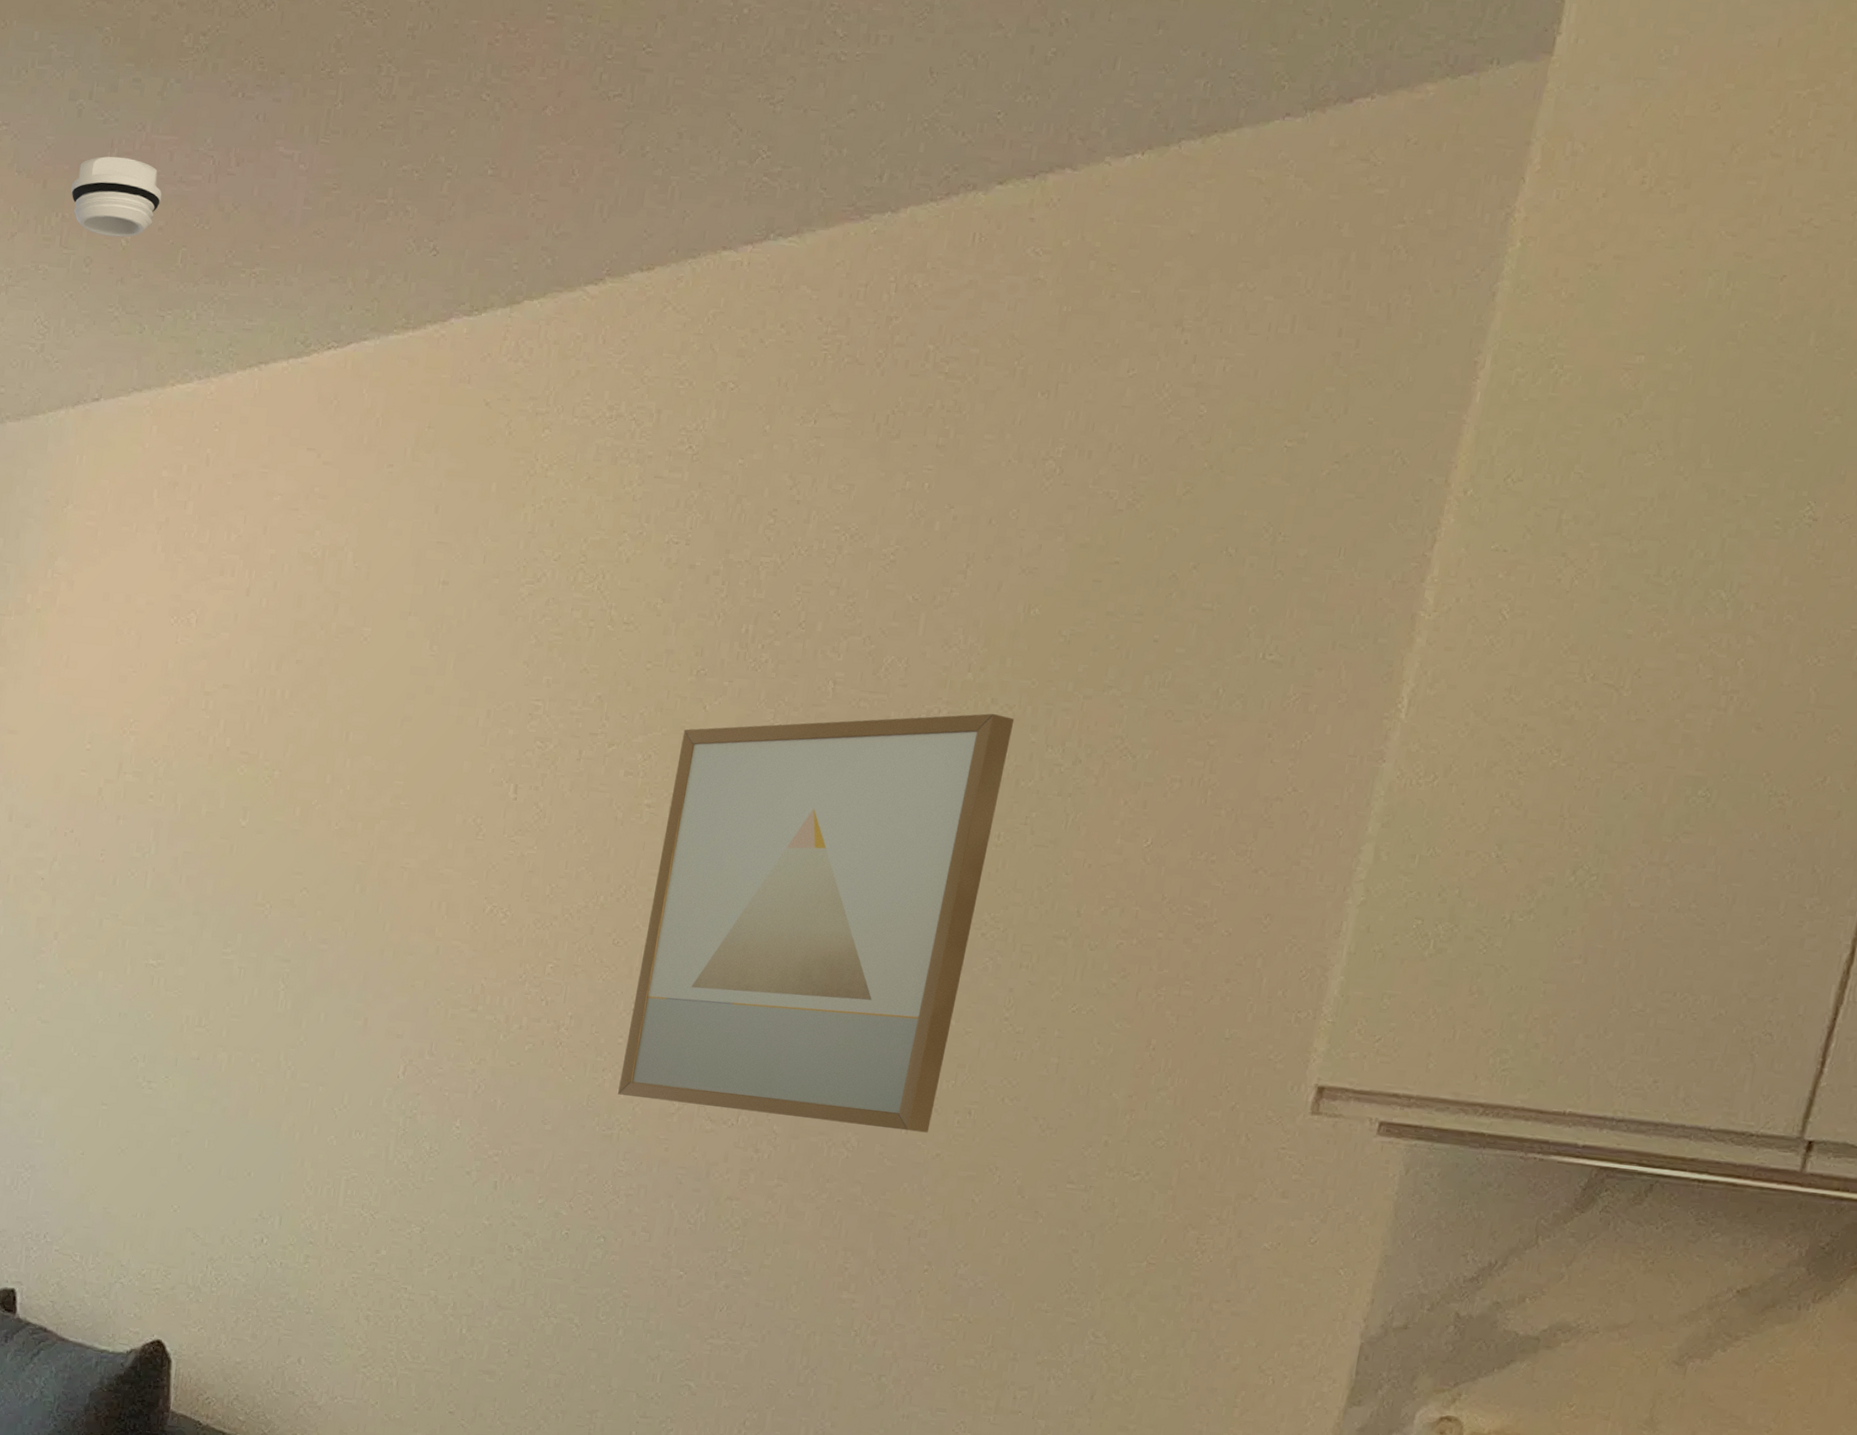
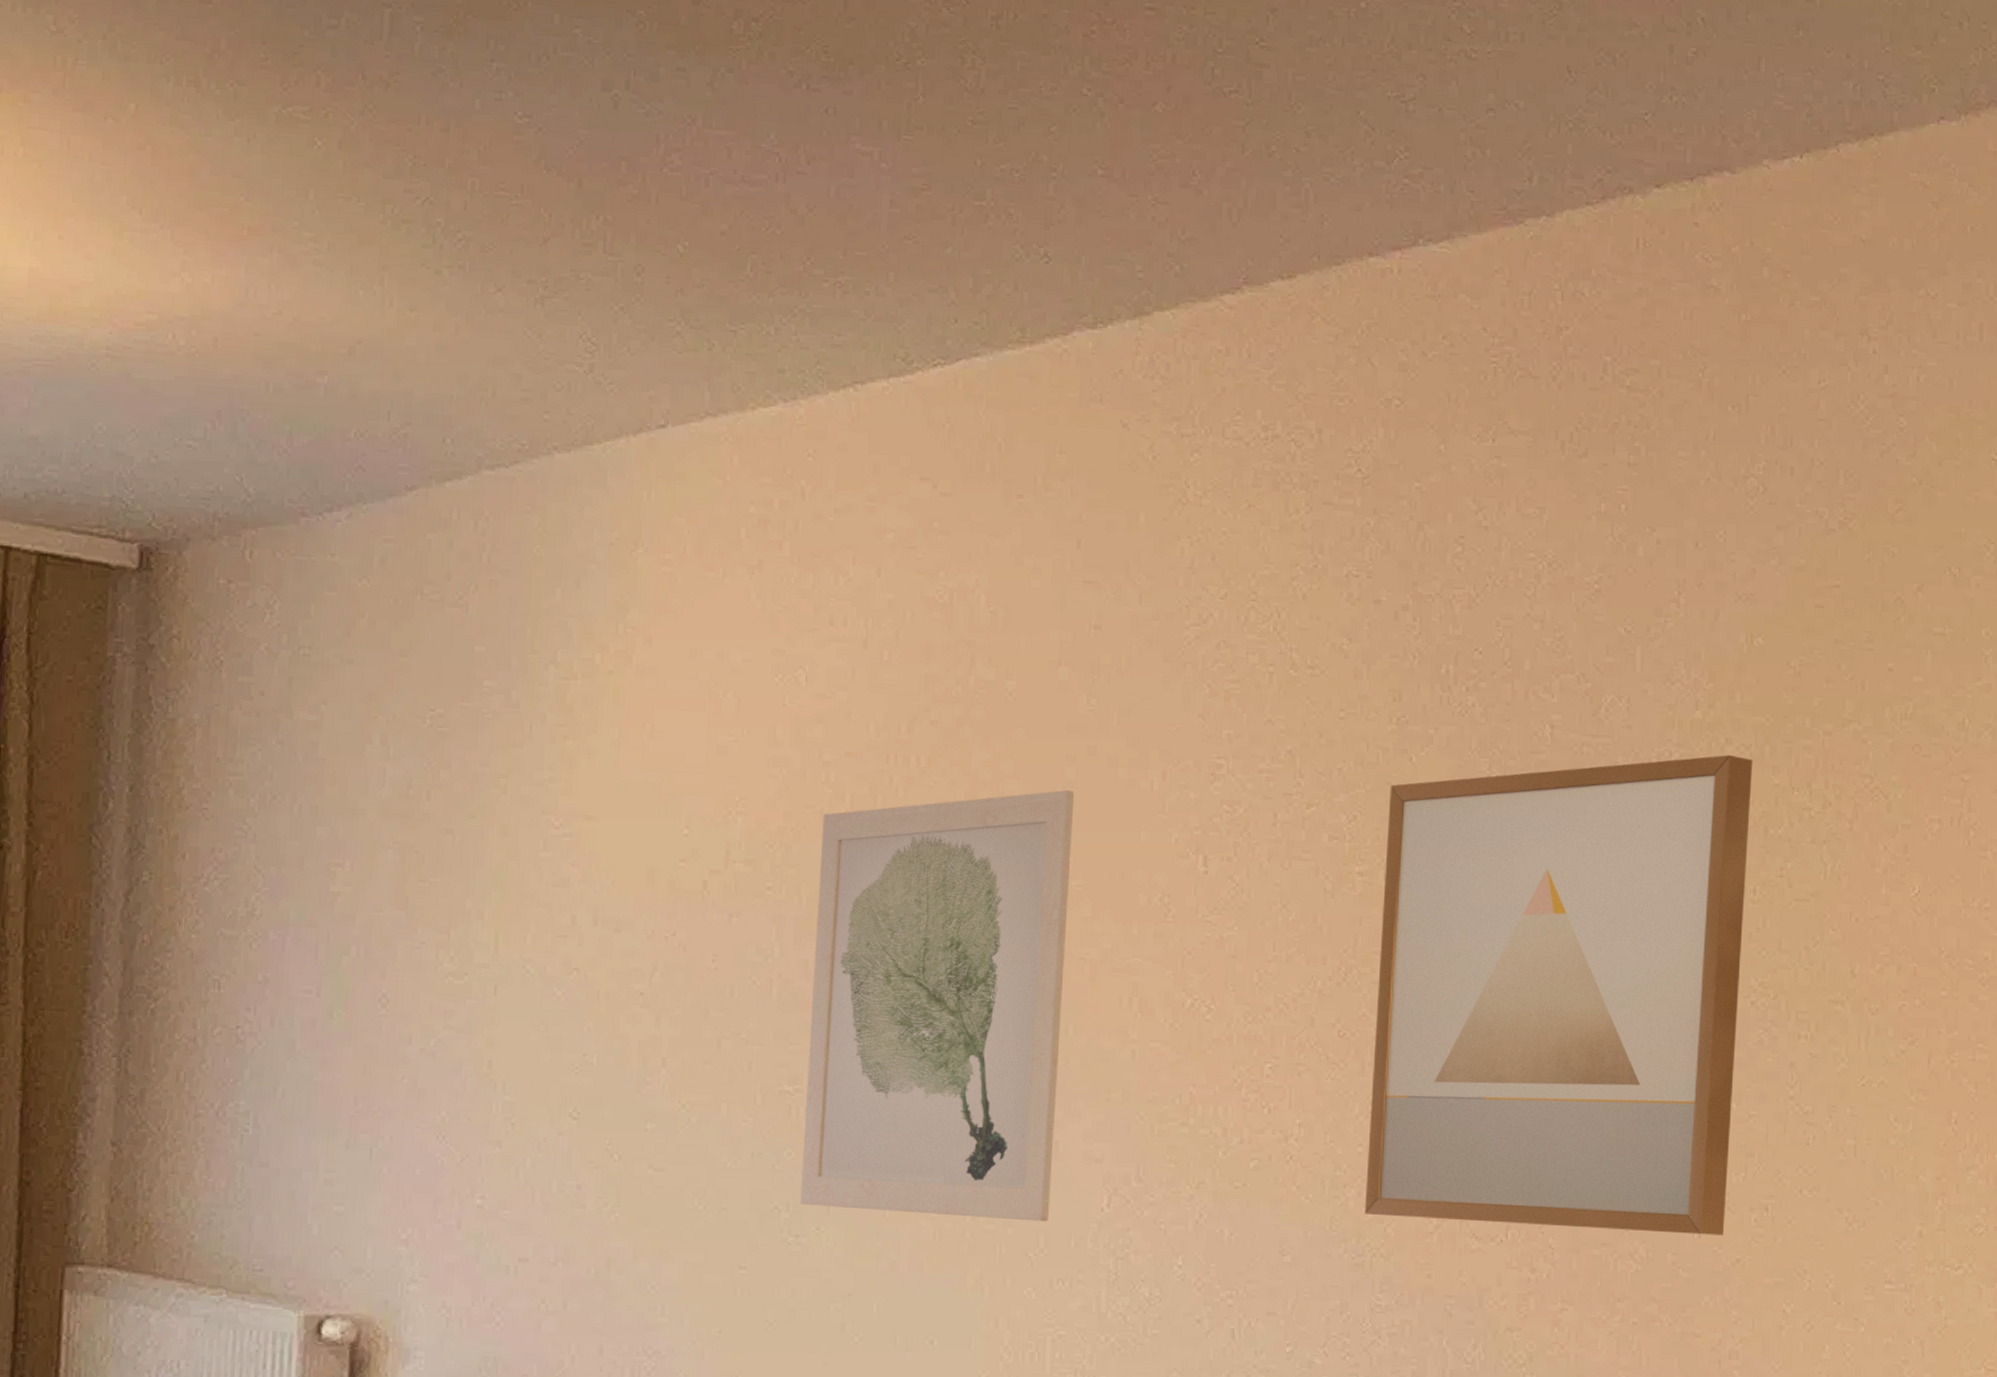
smoke detector: present [71,156,163,237] -> none [612,152,722,243]
wall art: none [154,723,411,1084] -> present [800,790,1075,1222]

